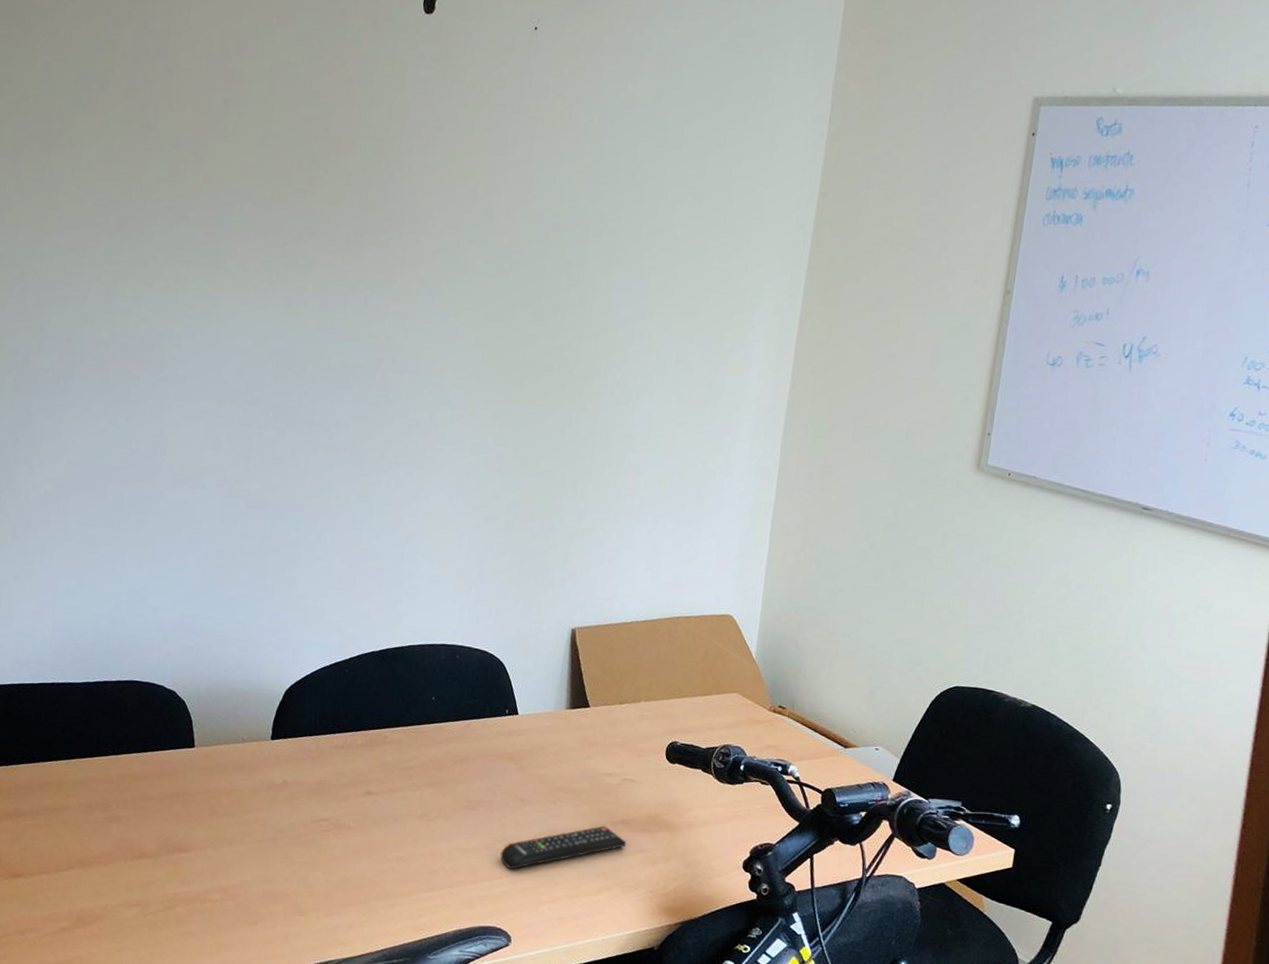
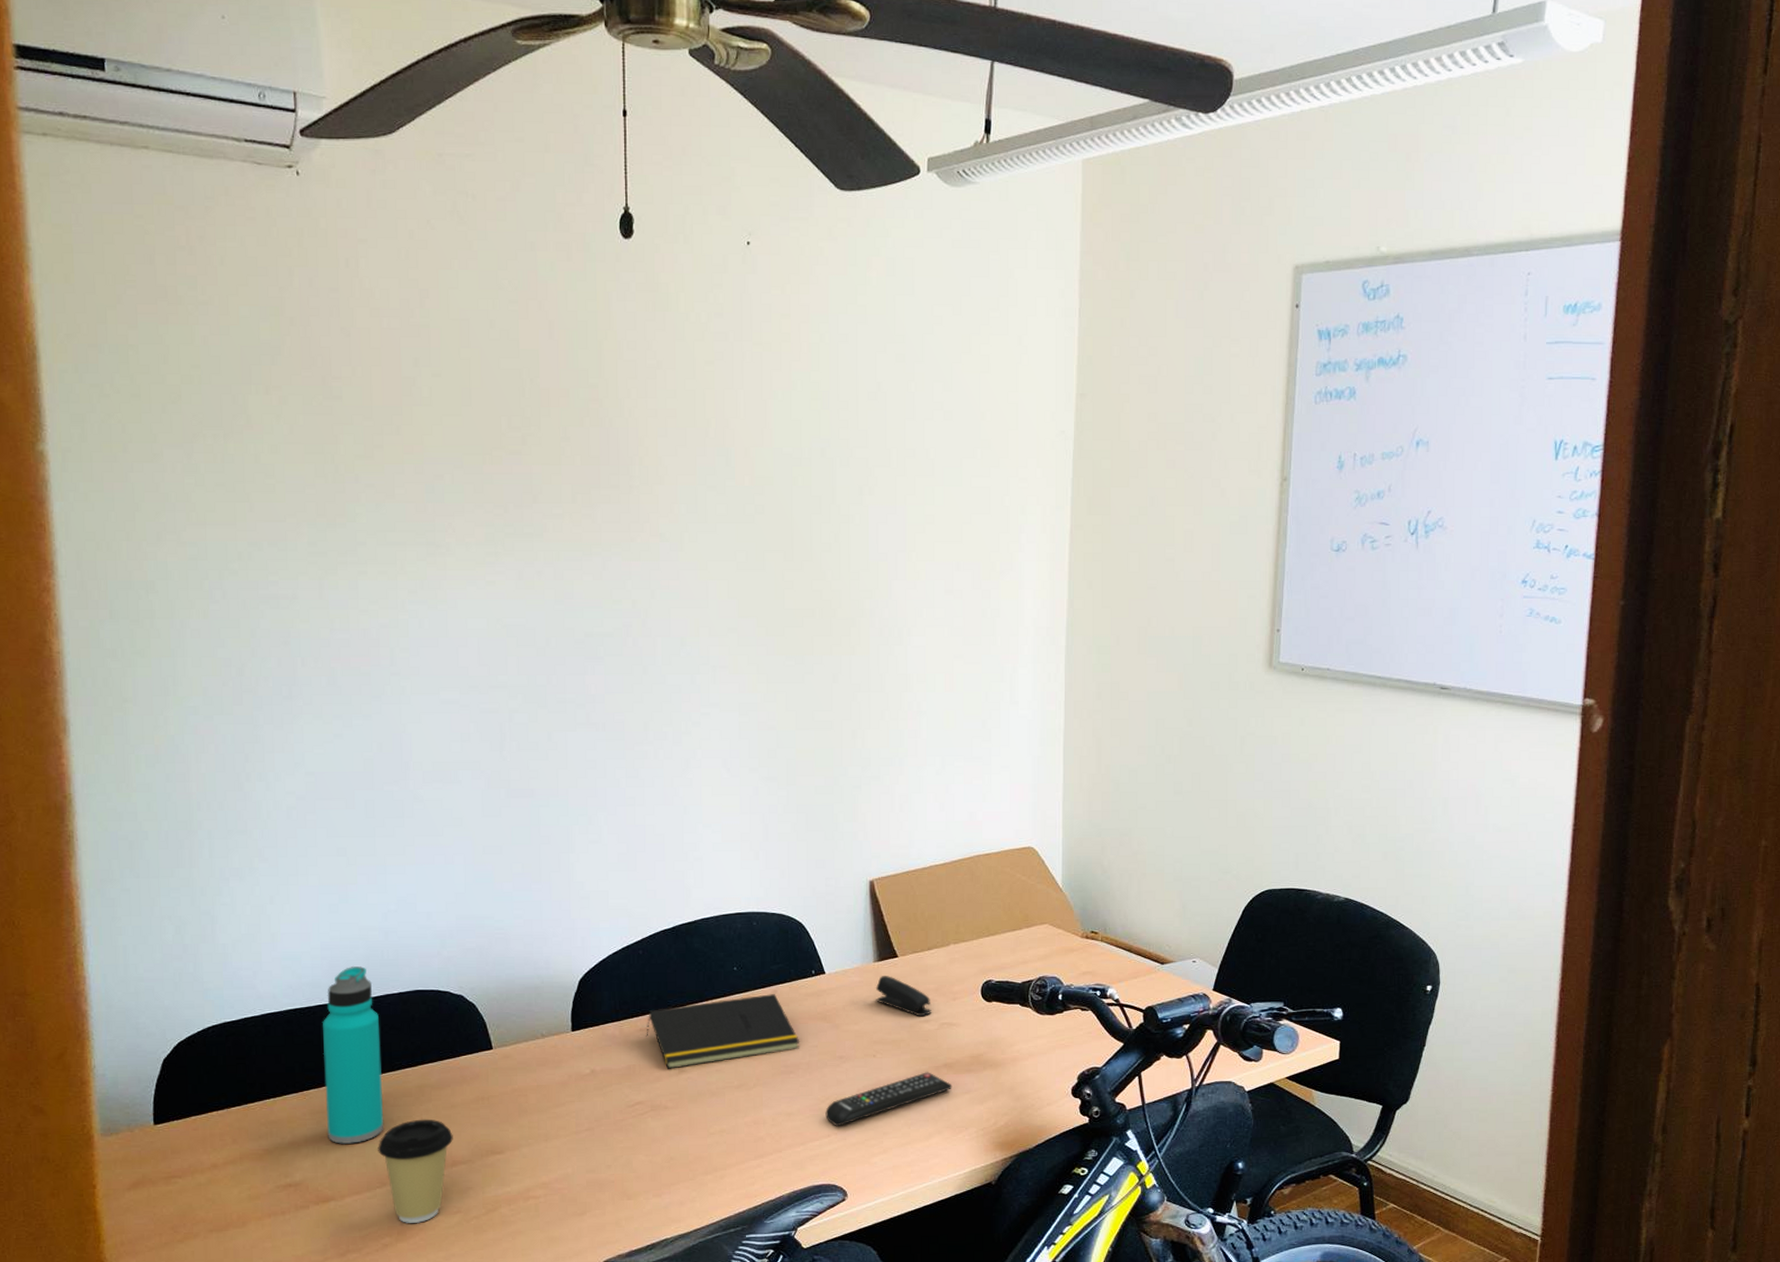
water bottle: none [27,649,95,823] -> present [322,965,384,1144]
coffee cup: none [72,807,144,911] -> present [378,1119,453,1223]
notepad: none [340,727,486,790] -> present [646,994,800,1069]
stapler: none [562,724,616,769] -> present [875,976,932,1016]

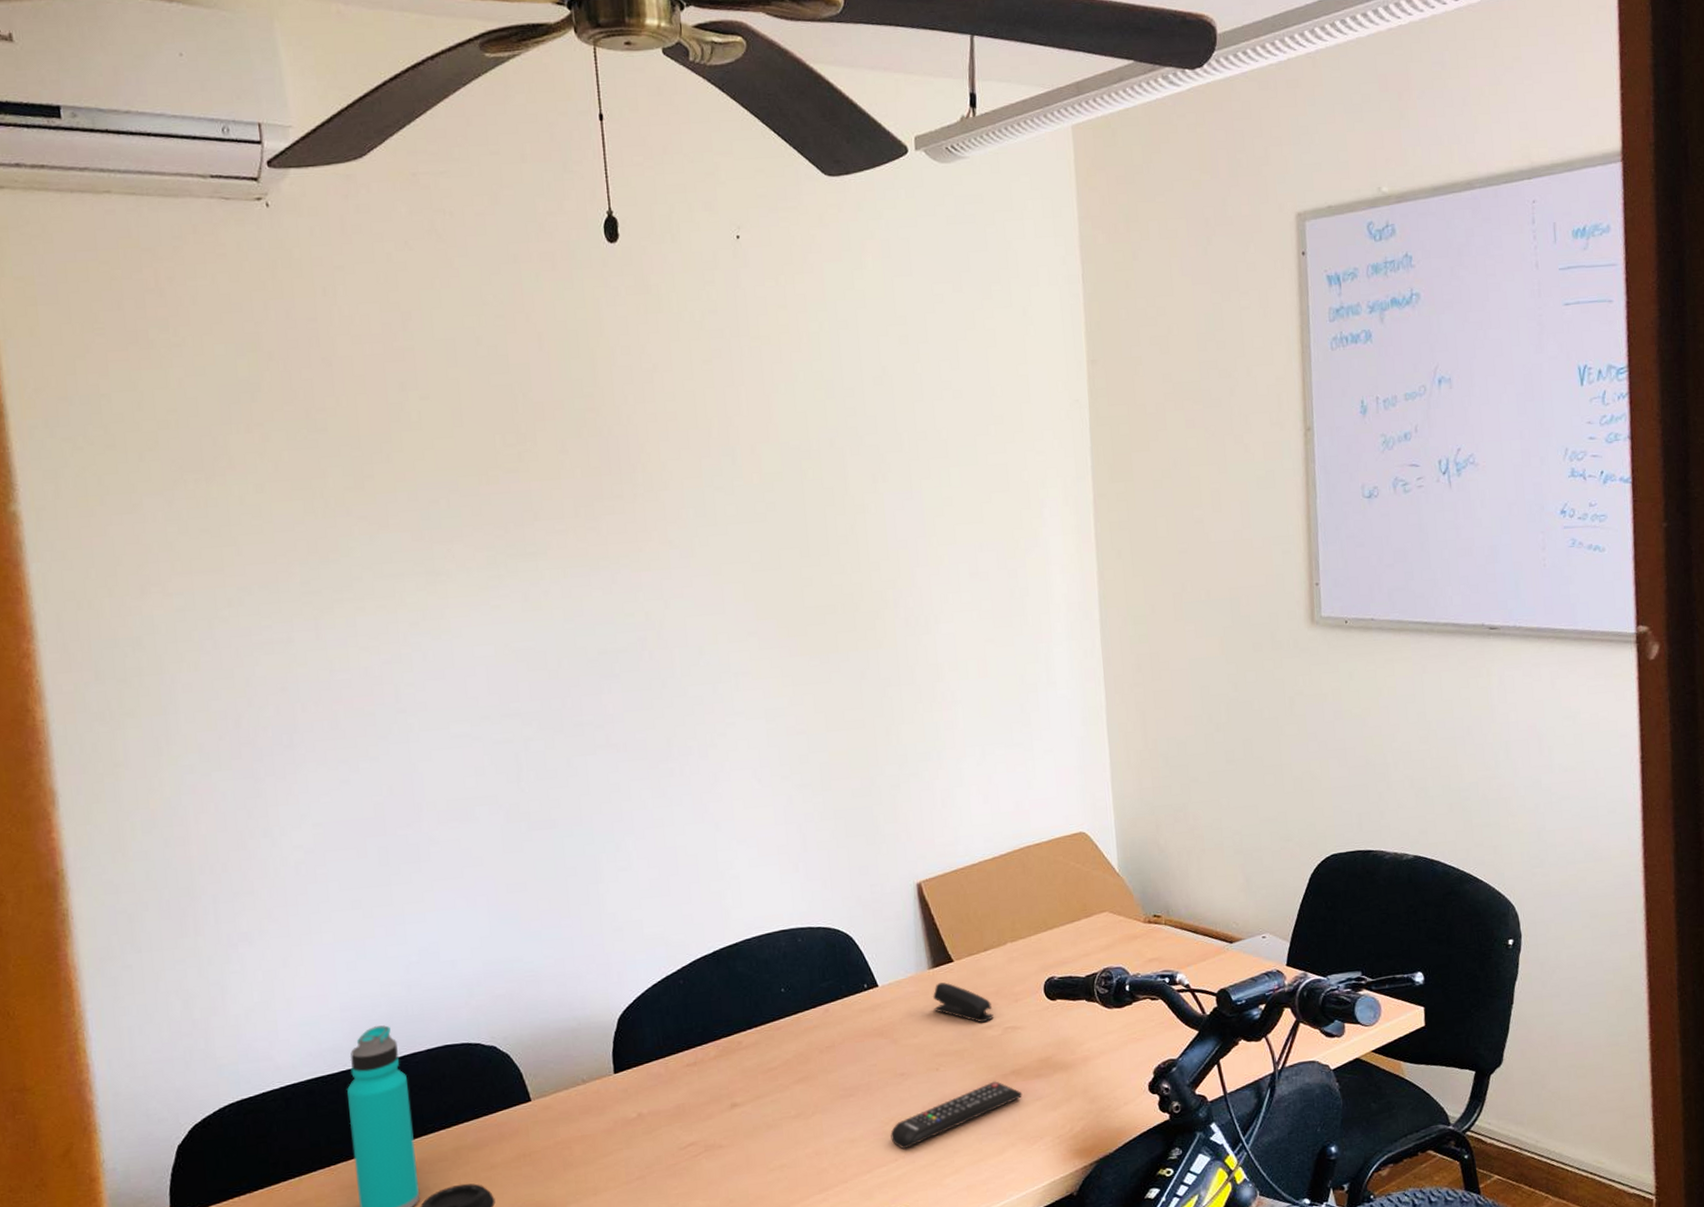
notepad: present [646,994,800,1069] -> none [693,1013,858,1105]

